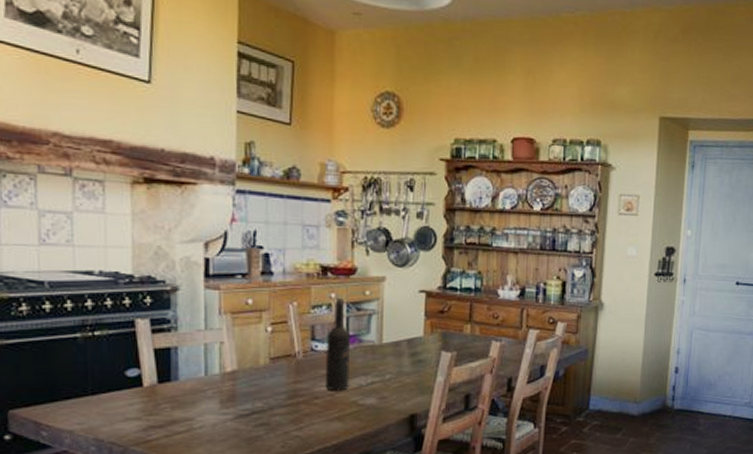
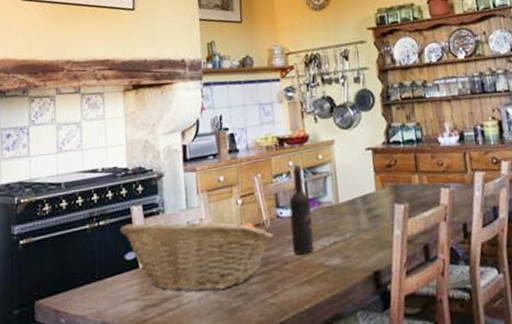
fruit basket: none [120,338,305,417] -> present [119,216,274,292]

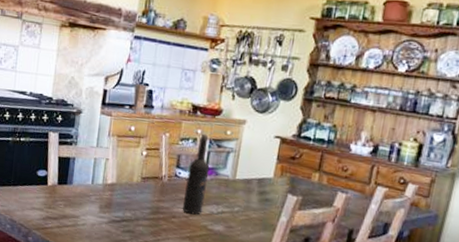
fruit basket: present [119,216,274,292] -> none [36,146,169,223]

